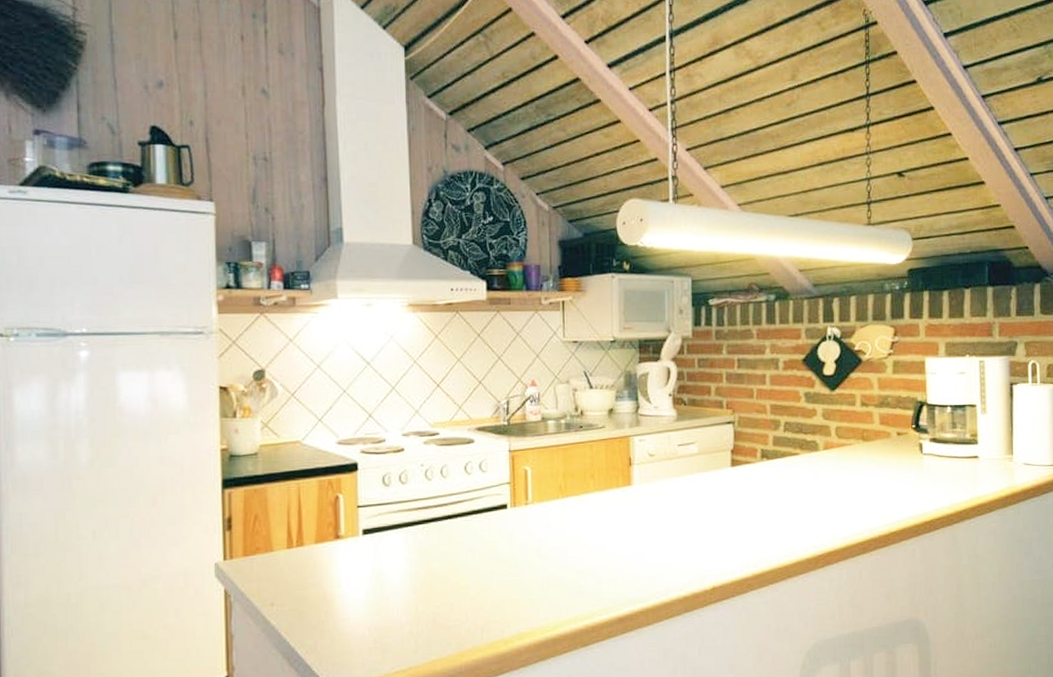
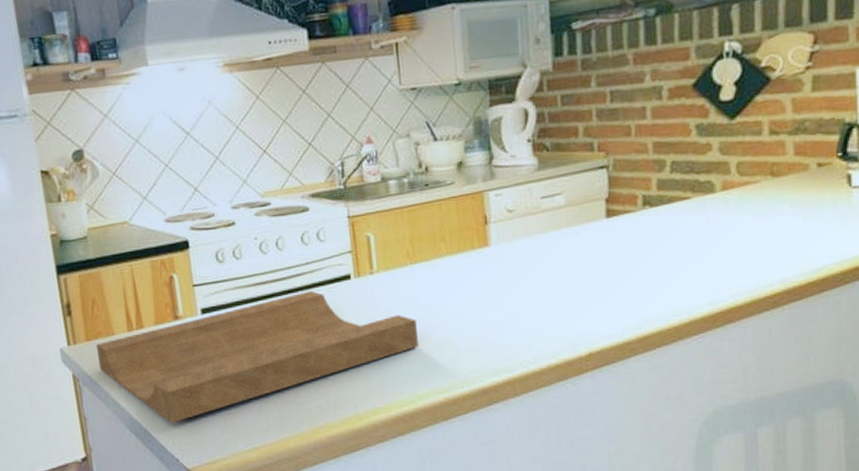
cutting board: none [253,517,564,644] -> present [96,290,419,424]

